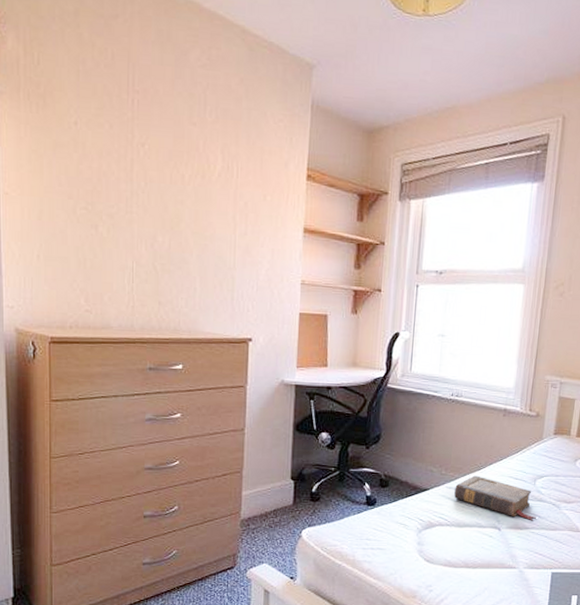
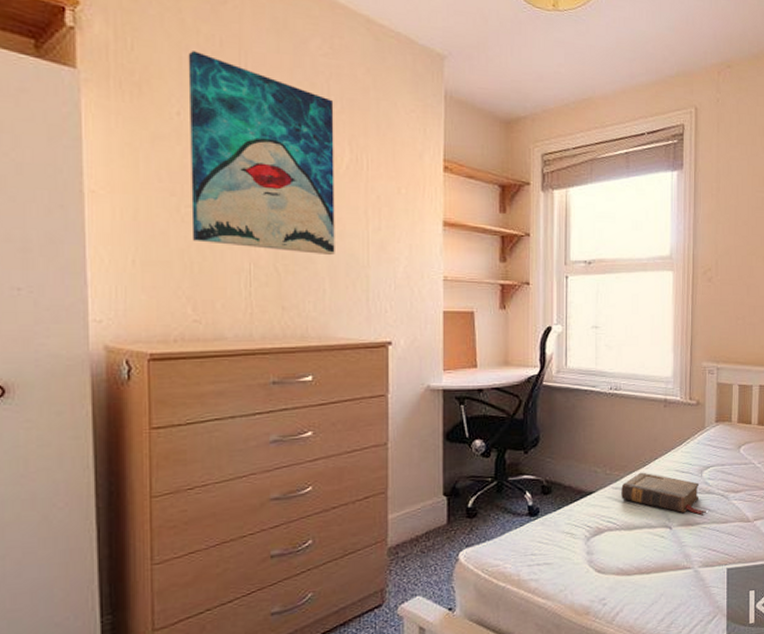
wall art: none [84,64,210,257] -> present [188,51,335,256]

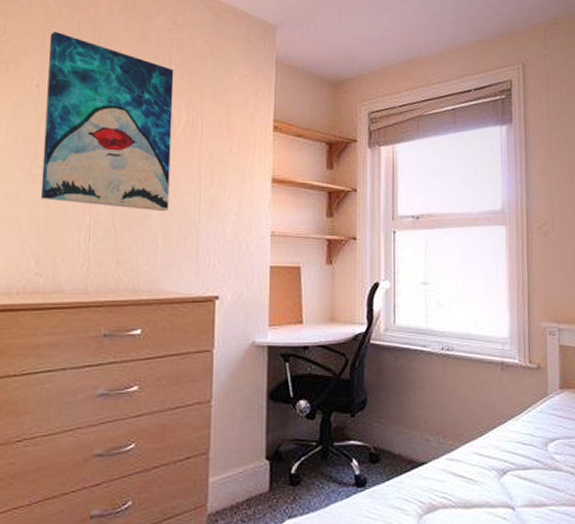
book: present [621,472,706,516] -> none [456,442,554,496]

